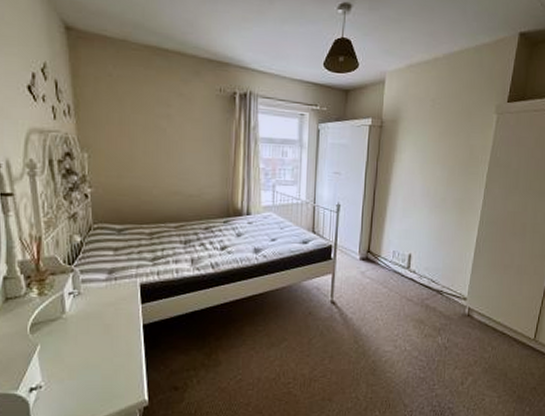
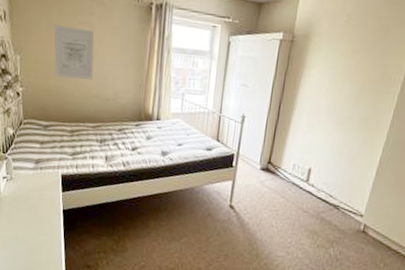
wall art: none [127,118,175,176] -> present [54,25,95,80]

